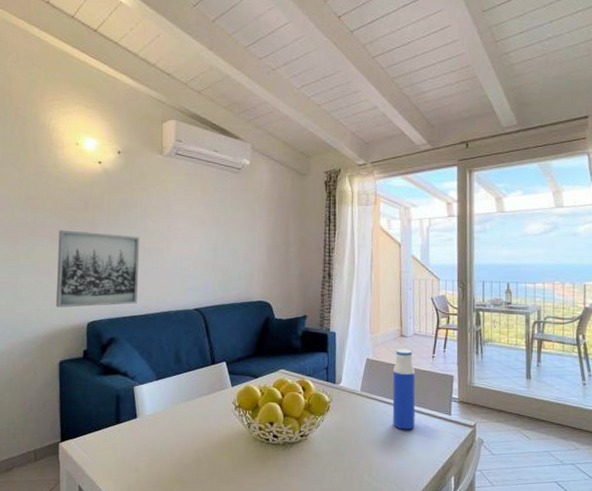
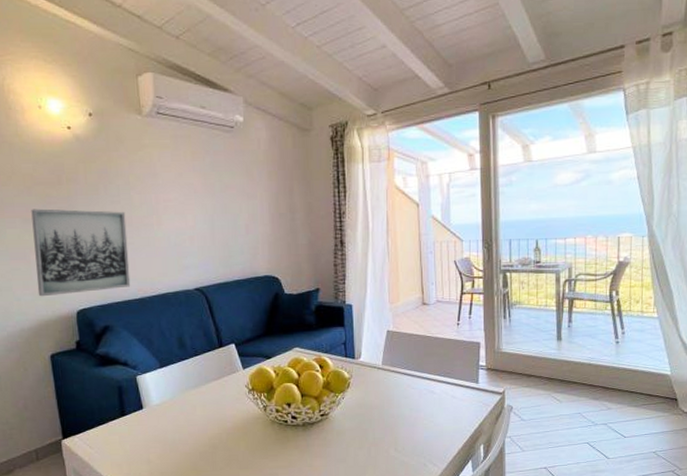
water bottle: present [392,349,416,430] -> none [415,317,441,402]

